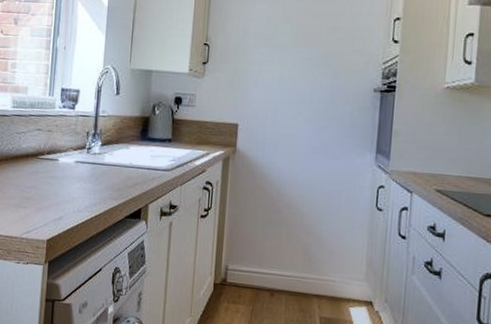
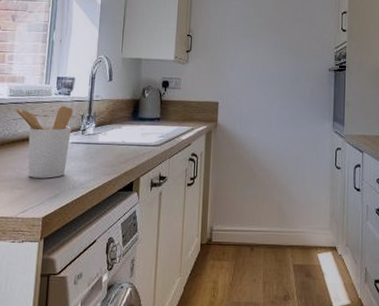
utensil holder: none [18,120,78,199] -> present [15,106,73,178]

